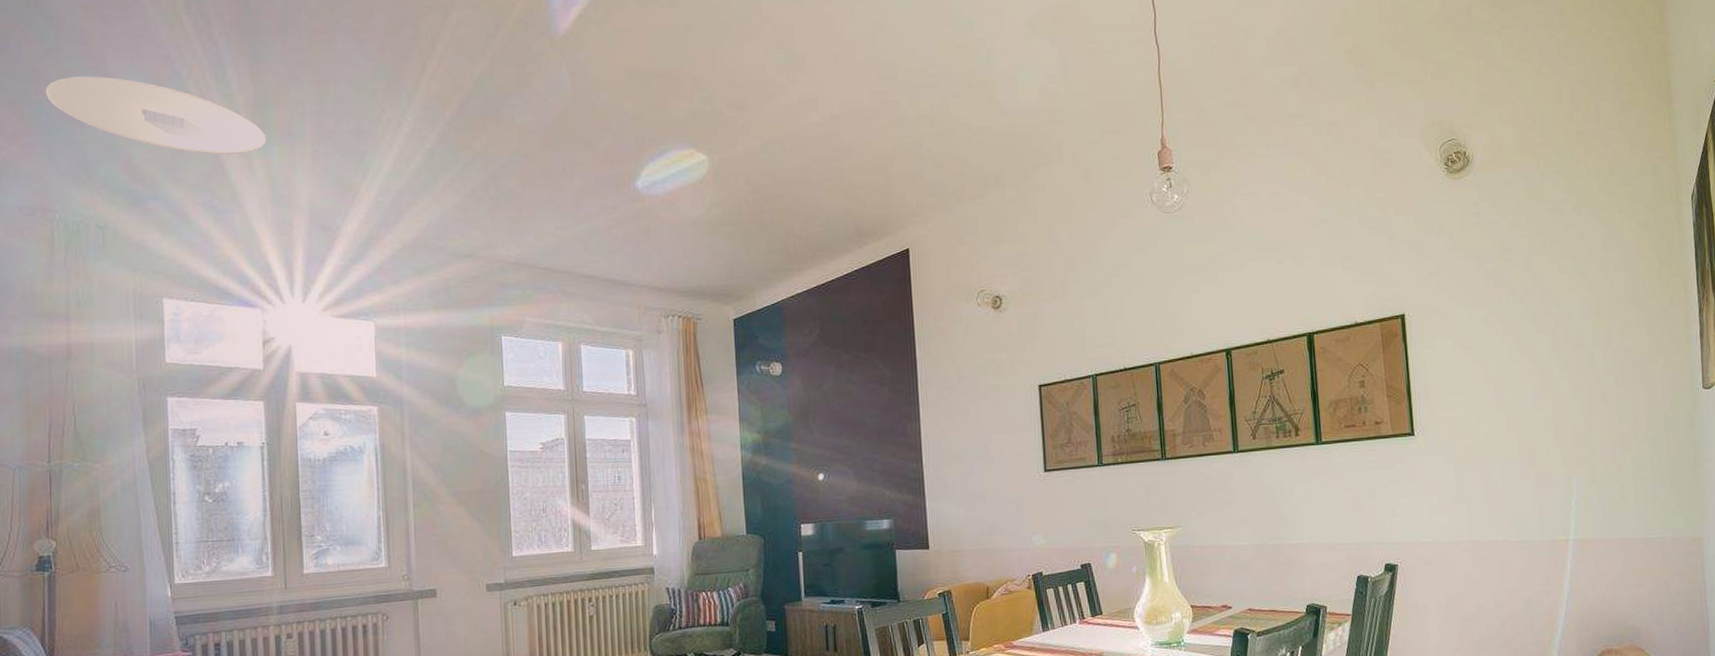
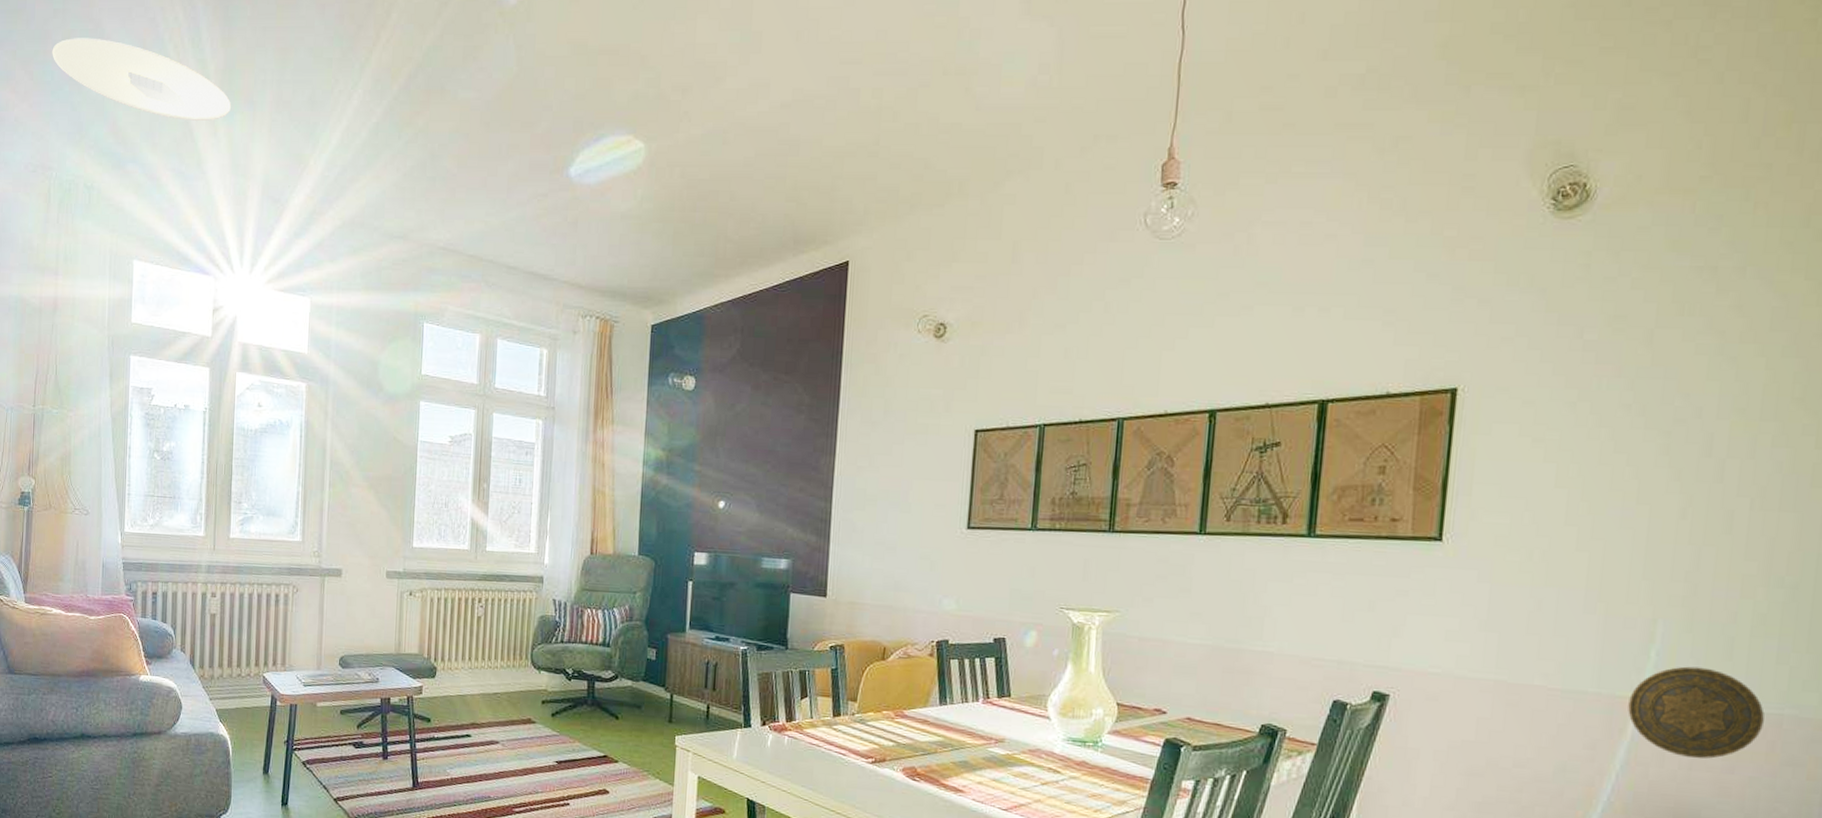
decorative plate: none [1564,509,1654,581] -> present [1628,666,1765,759]

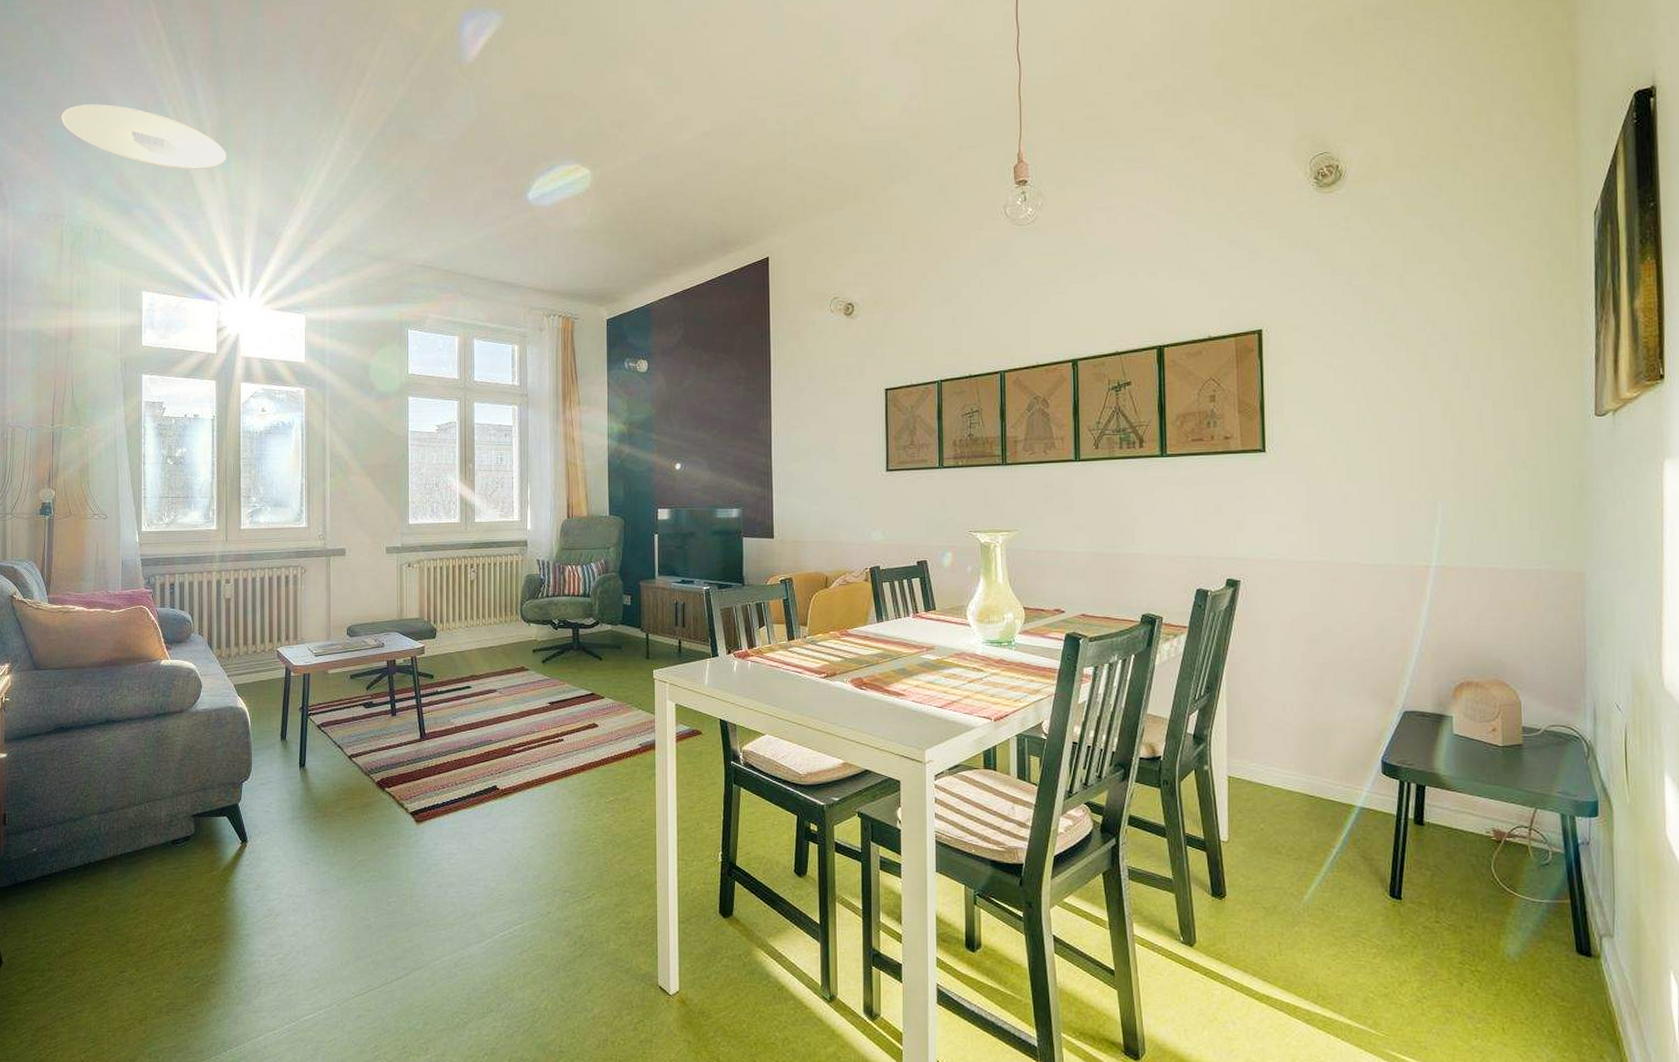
decorative plate: present [1628,666,1765,759] -> none [1424,537,1527,611]

